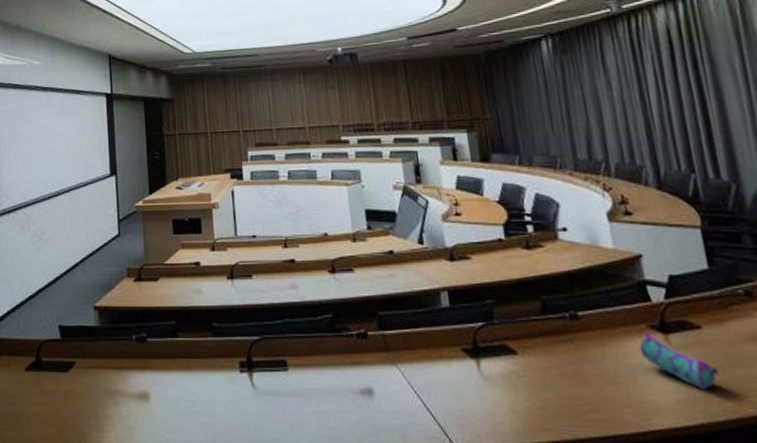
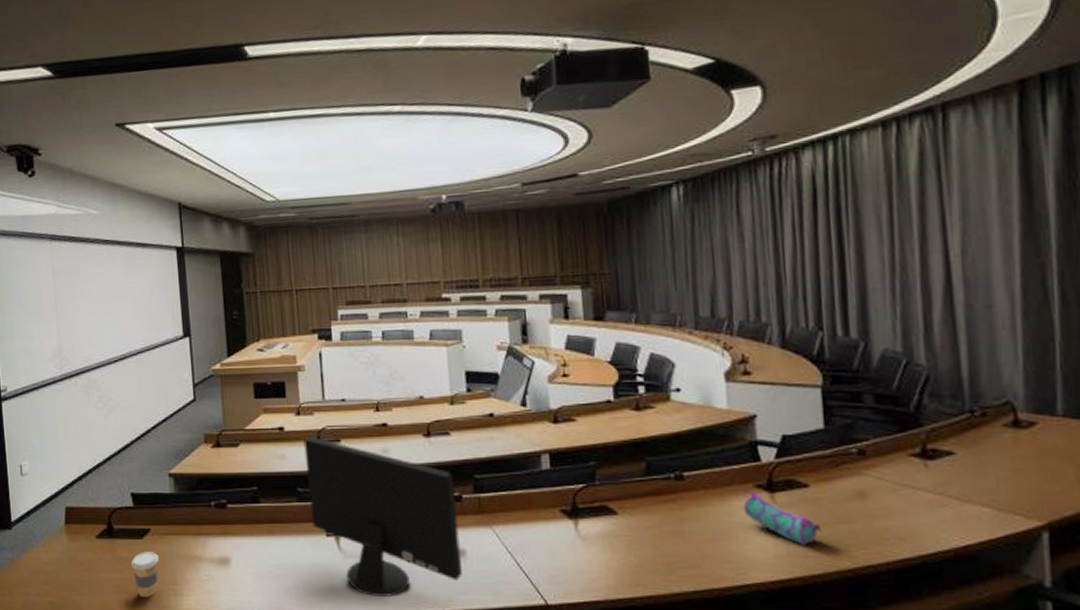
coffee cup: none [57,385,83,434] -> present [131,552,159,598]
computer monitor: none [218,271,371,437] -> present [303,436,462,597]

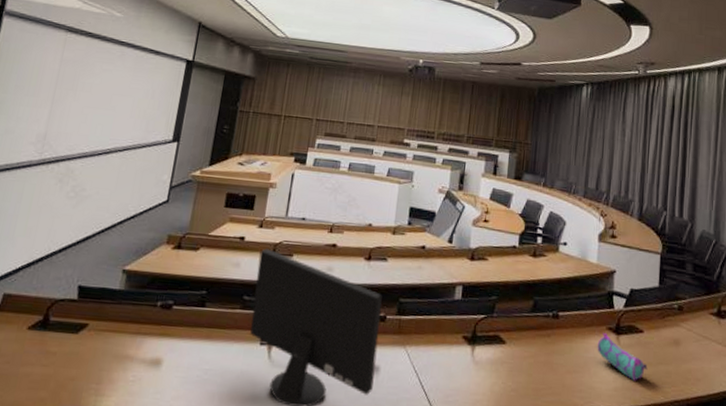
coffee cup: present [131,552,159,598] -> none [57,347,90,397]

